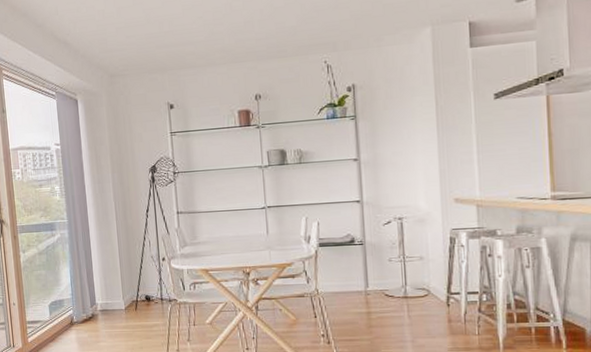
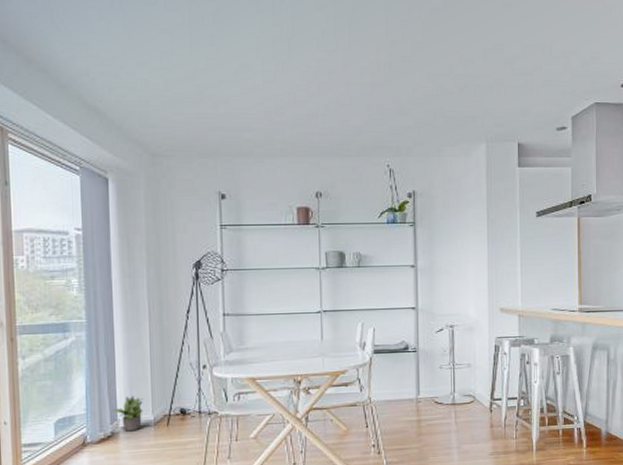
potted plant: none [92,284,116,314] -> present [113,396,144,432]

